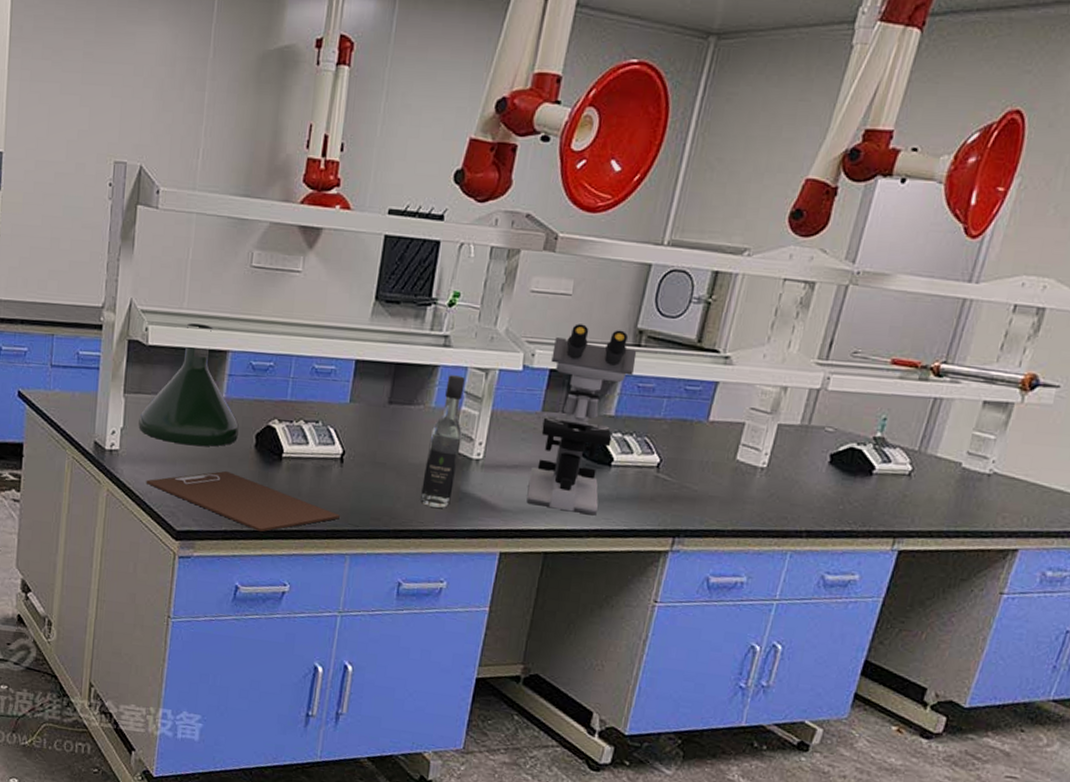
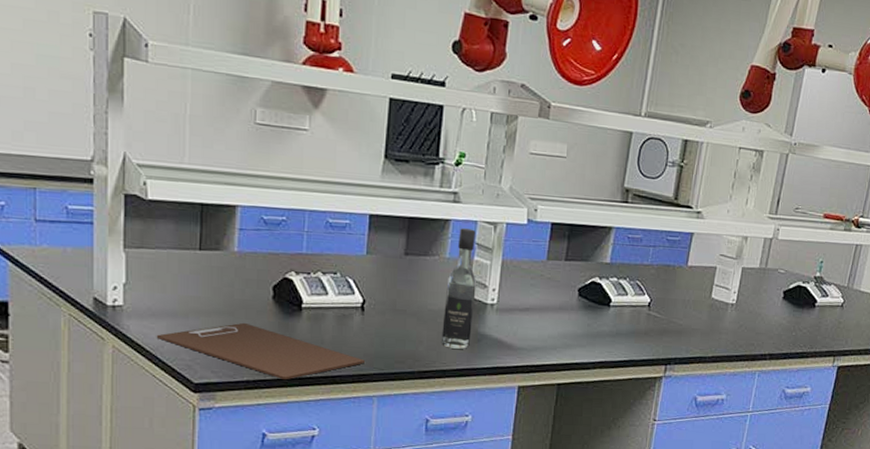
flask: present [138,323,239,447] -> none [143,178,254,300]
microscope: present [526,324,637,516] -> none [539,183,625,350]

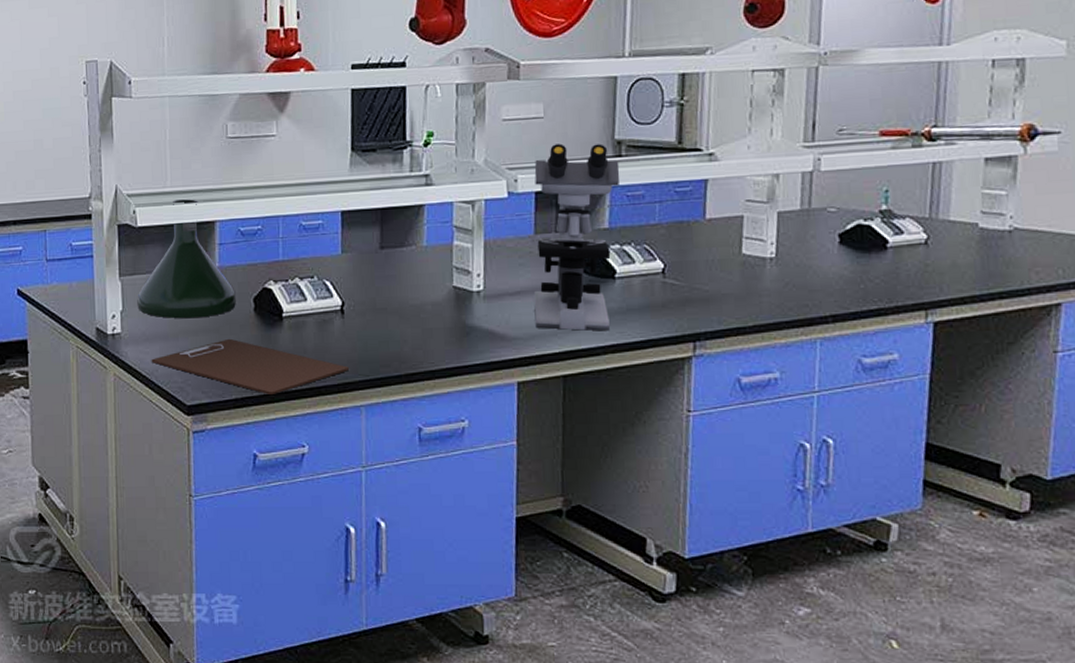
flask: none [143,178,254,300] -> present [137,199,236,319]
bottle: present [440,228,476,349] -> none [426,211,459,346]
microscope: none [539,183,625,350] -> present [533,143,620,331]

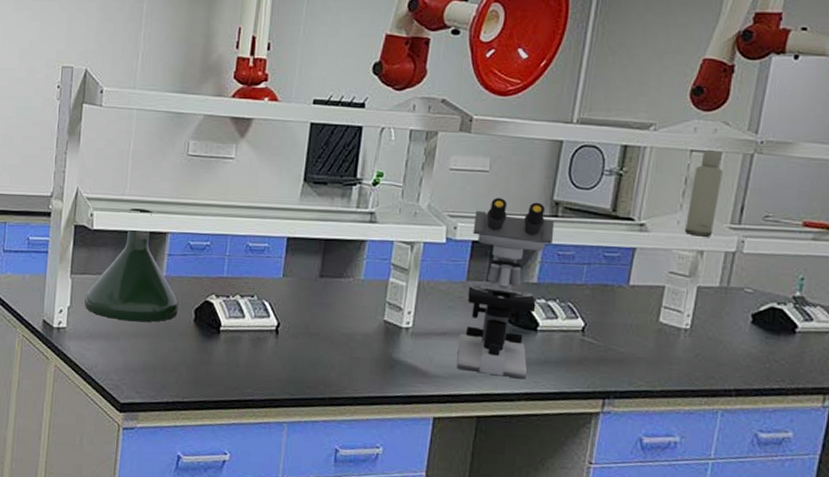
clipboard: present [151,338,349,396] -> none [91,344,277,403]
bottle: none [756,67,789,159] -> present [684,149,722,237]

